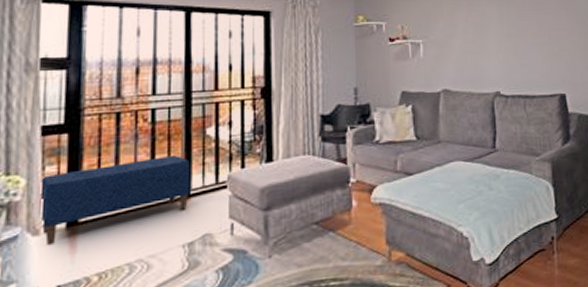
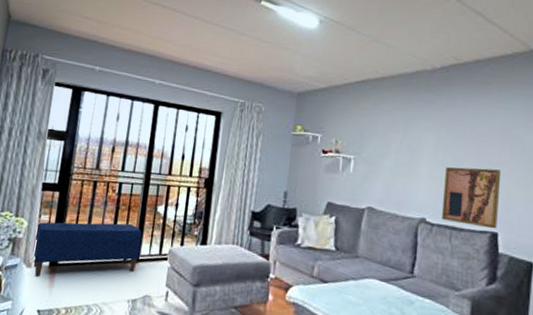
wall art: none [512,35,564,91] -> present [442,167,500,229]

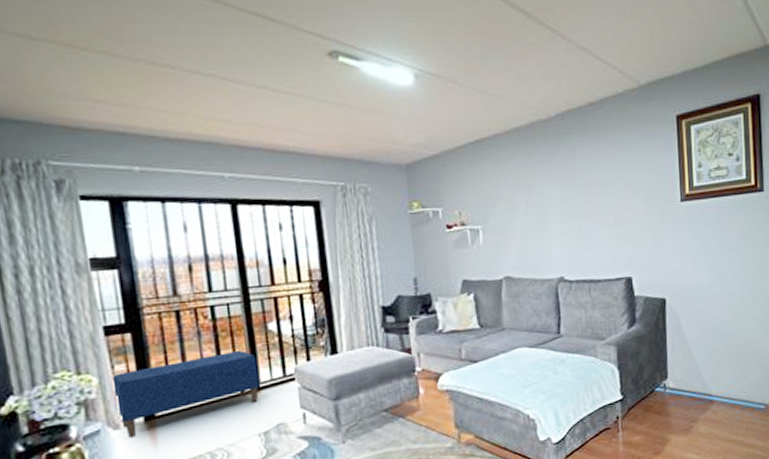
wall art: present [442,167,500,229] -> none [575,215,630,276]

